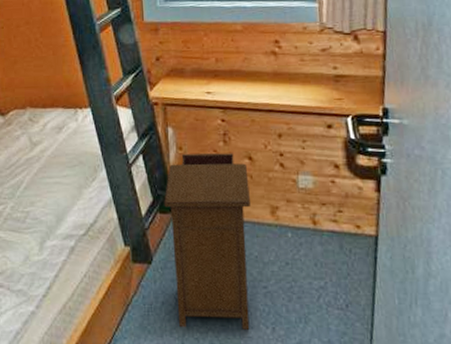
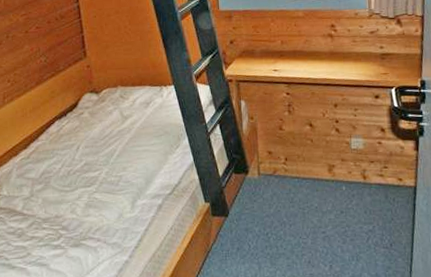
nightstand: present [164,153,250,330] -> none [238,121,311,269]

